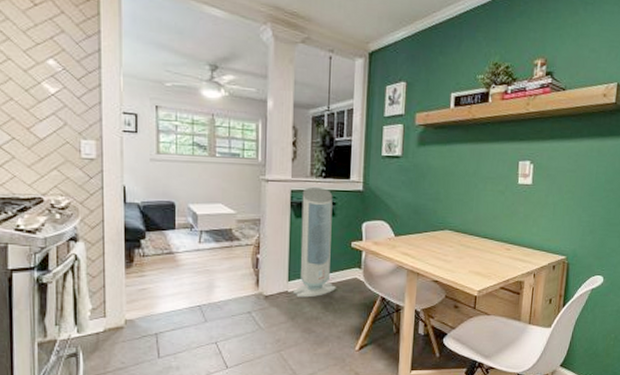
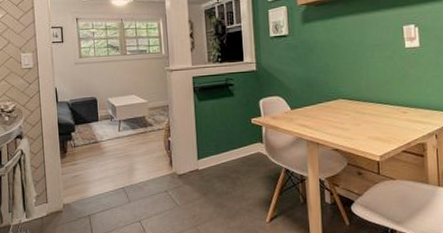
air purifier: present [292,187,336,298] -> none [202,72,242,175]

